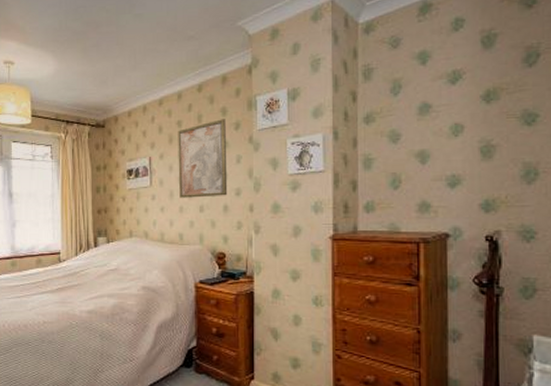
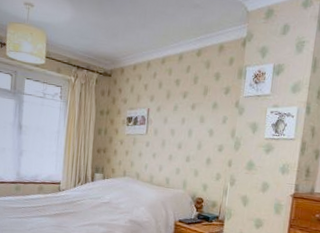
wall art: present [178,119,228,198] -> none [170,83,218,150]

